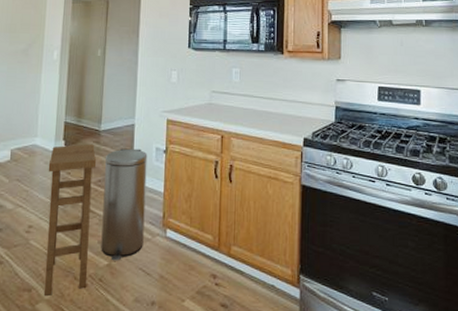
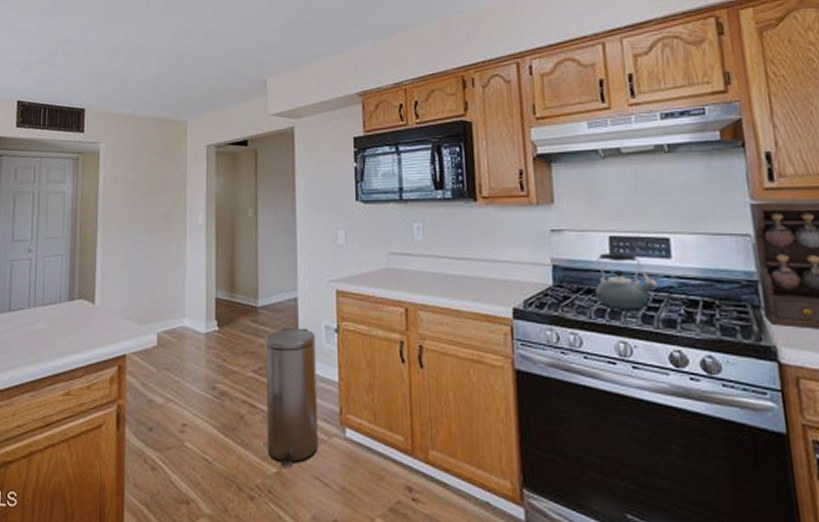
bar stool: present [43,144,97,297] -> none [200,323,256,511]
kettle: none [364,99,410,143] -> present [594,252,658,312]

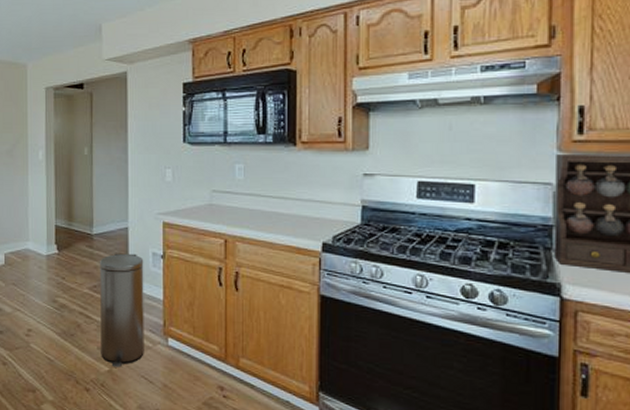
kettle: present [594,252,658,312] -> none [399,196,459,249]

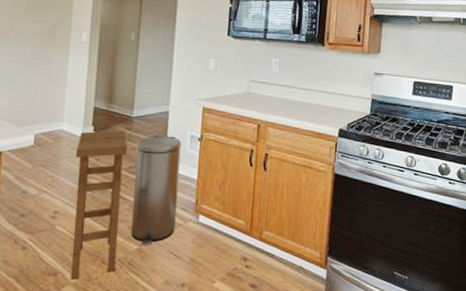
bar stool: none [42,248,91,398] -> present [70,130,128,280]

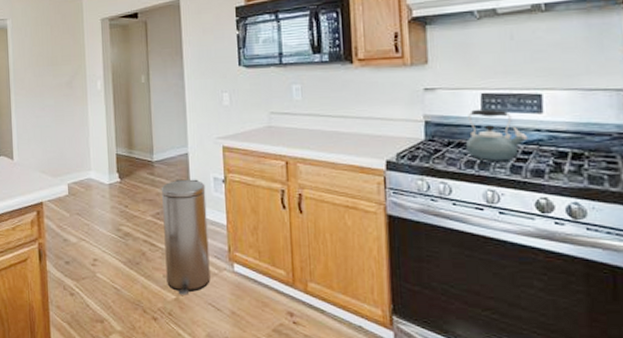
bar stool: present [70,130,128,280] -> none [105,175,157,328]
kettle: none [397,93,440,136] -> present [465,108,528,163]

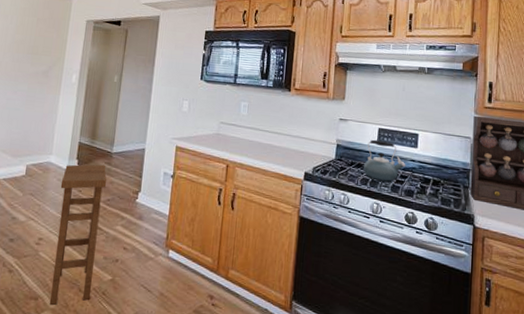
bar stool: none [105,175,157,328] -> present [49,164,107,306]
pedal bin: present [161,179,210,295] -> none [106,171,156,277]

